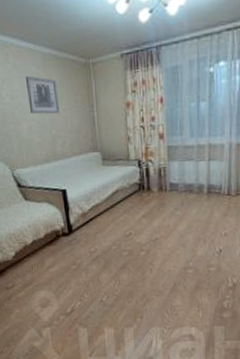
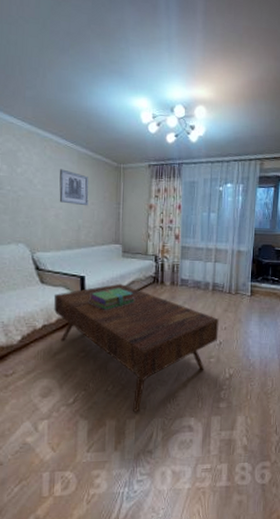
coffee table: none [38,193,218,321] -> present [53,283,219,412]
stack of books: none [74,198,121,223] -> present [89,288,135,310]

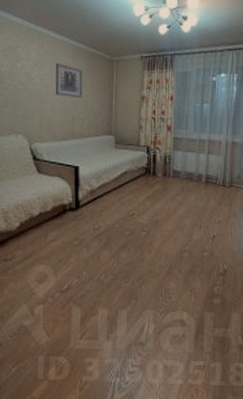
coffee table: present [53,283,219,412] -> none [49,173,212,302]
stack of books: present [89,288,135,310] -> none [83,178,127,200]

